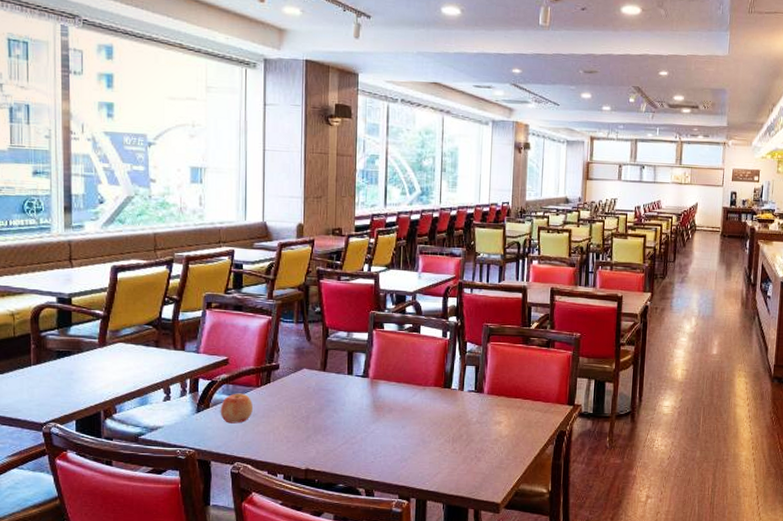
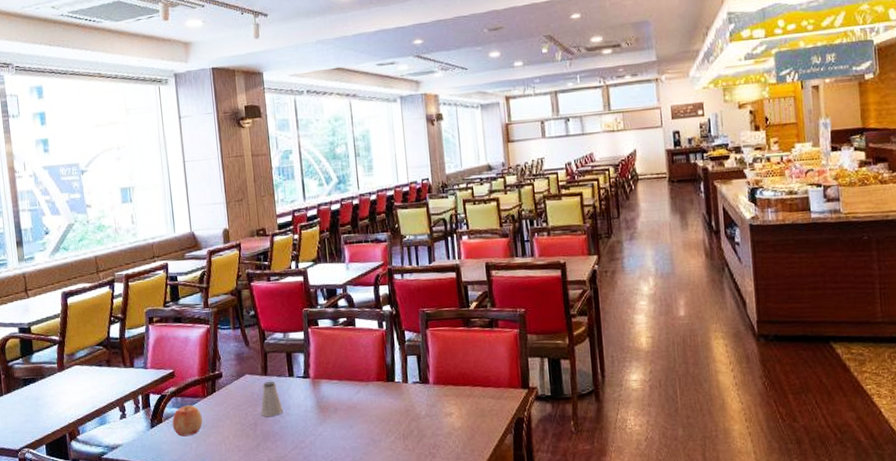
saltshaker: none [314,377,338,411] -> present [260,381,283,416]

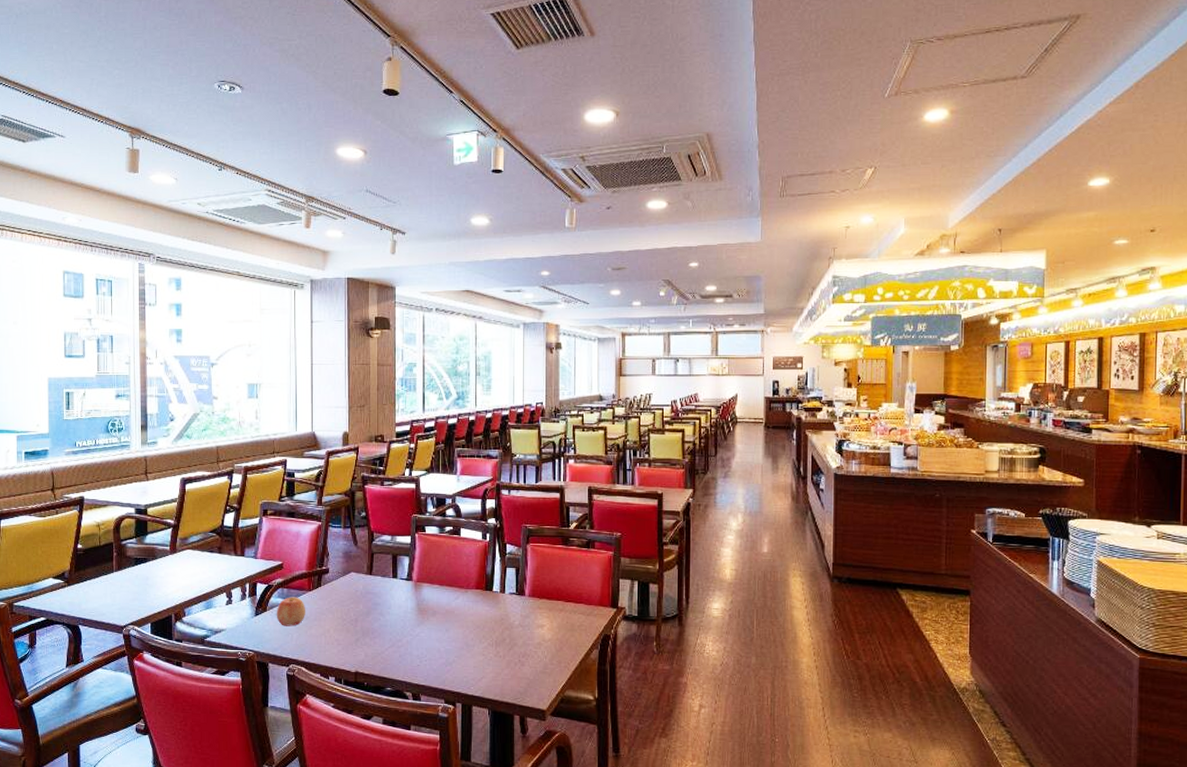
saltshaker: present [260,381,283,416] -> none [362,580,384,614]

